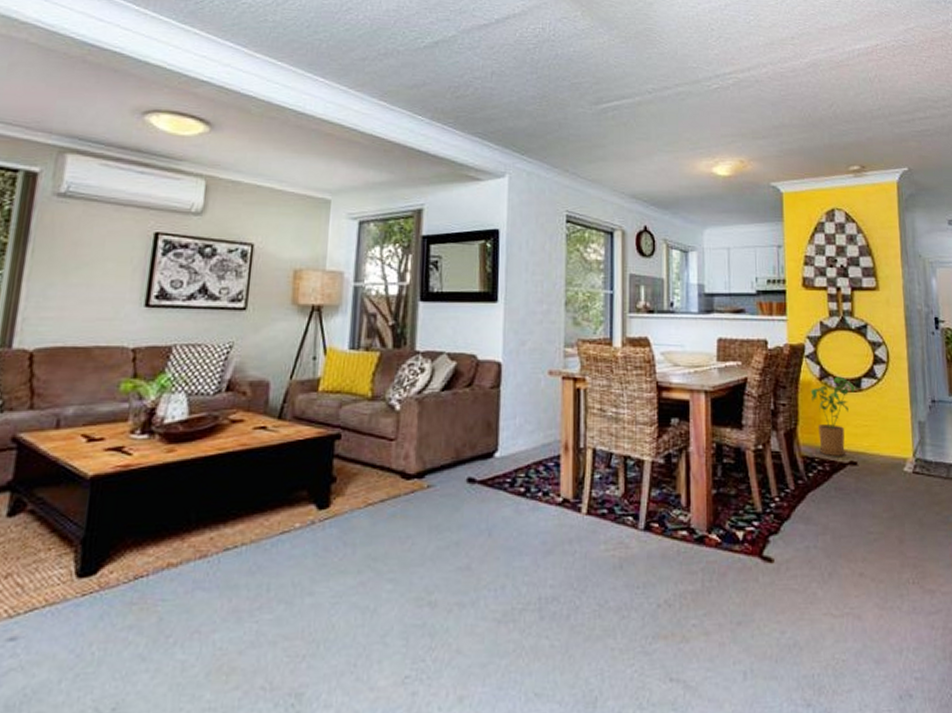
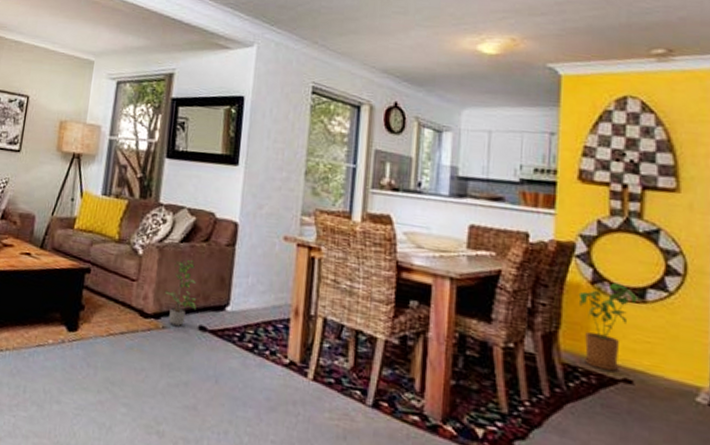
potted plant: none [427,408,463,482] -> present [164,259,197,326]

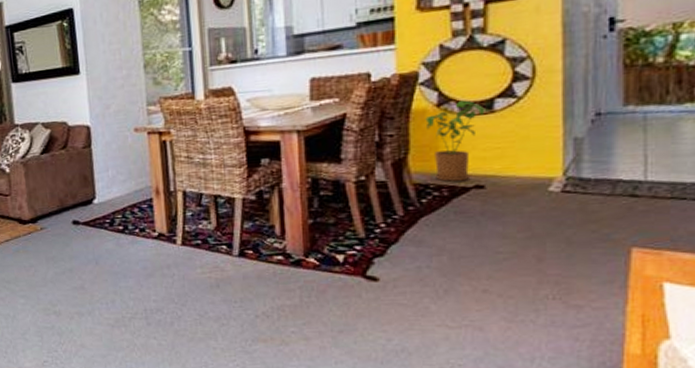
potted plant: present [164,259,197,326] -> none [36,167,67,225]

